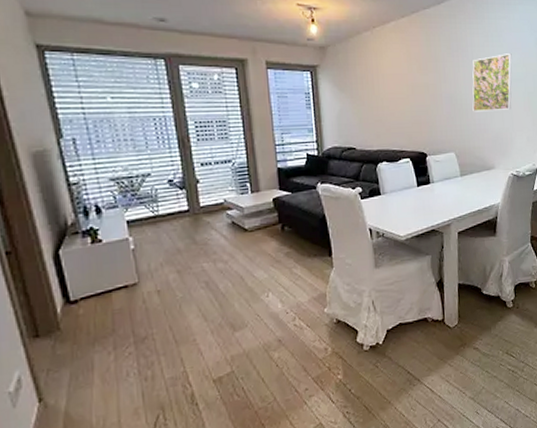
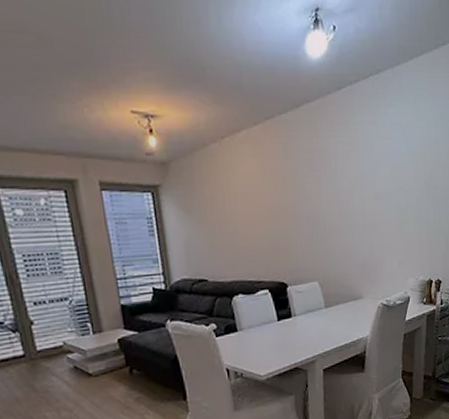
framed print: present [472,54,512,112] -> none [336,165,382,235]

